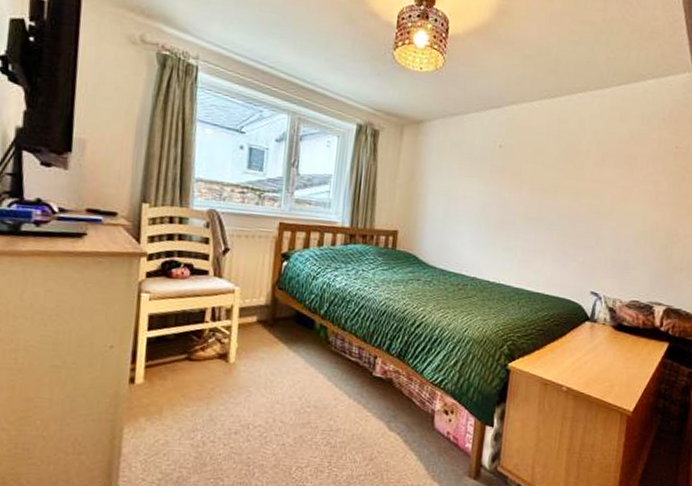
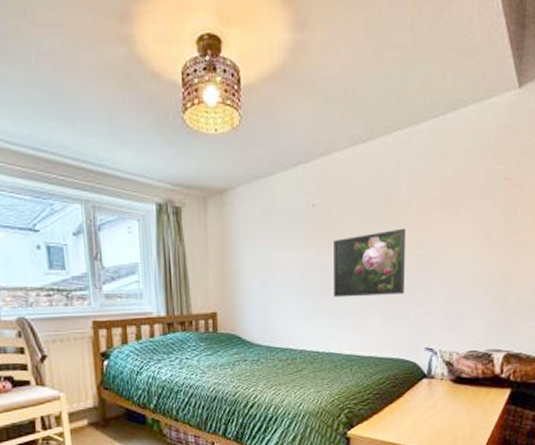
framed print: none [509,177,582,238] -> present [334,228,406,298]

